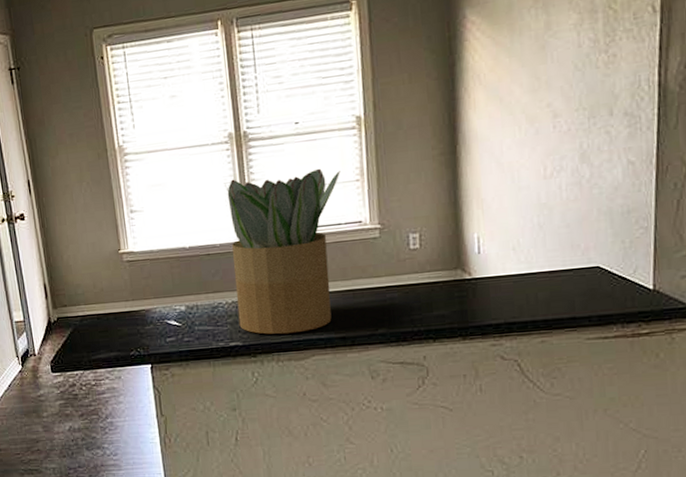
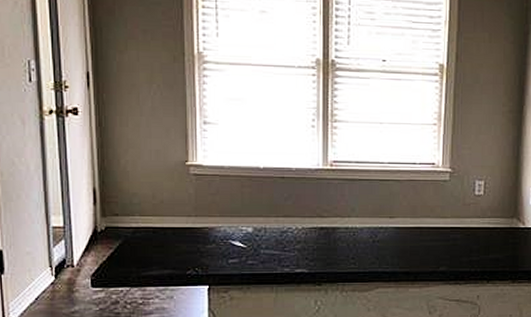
potted plant: present [225,168,341,335] -> none [307,105,420,265]

